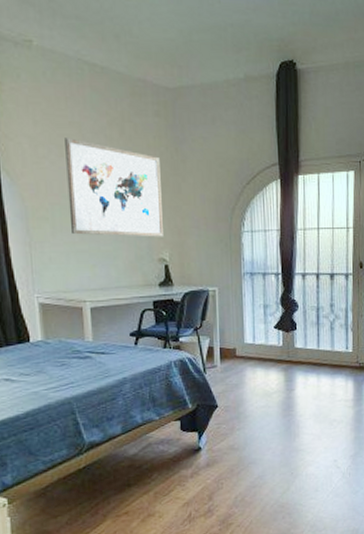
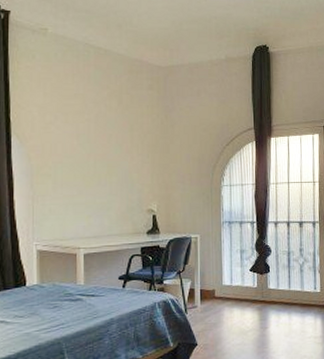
wall art: present [65,138,163,237] -> none [70,107,152,191]

